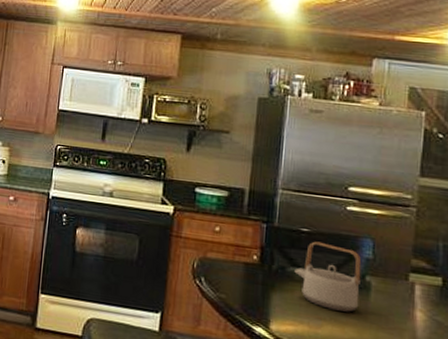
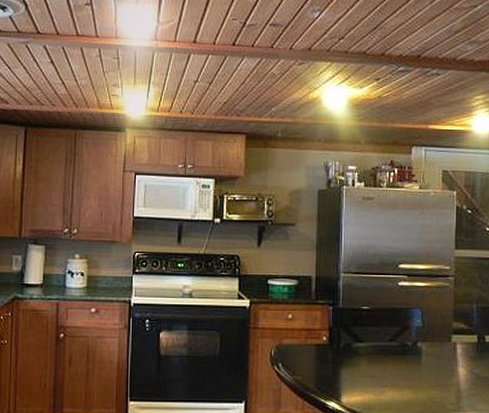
teapot: present [294,241,361,312] -> none [359,317,413,377]

